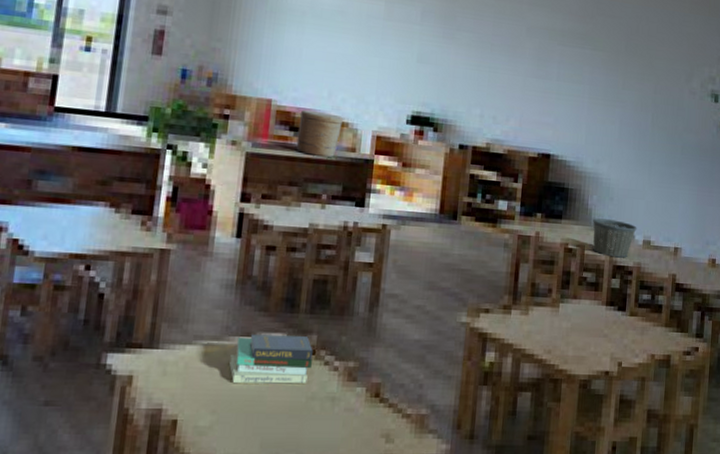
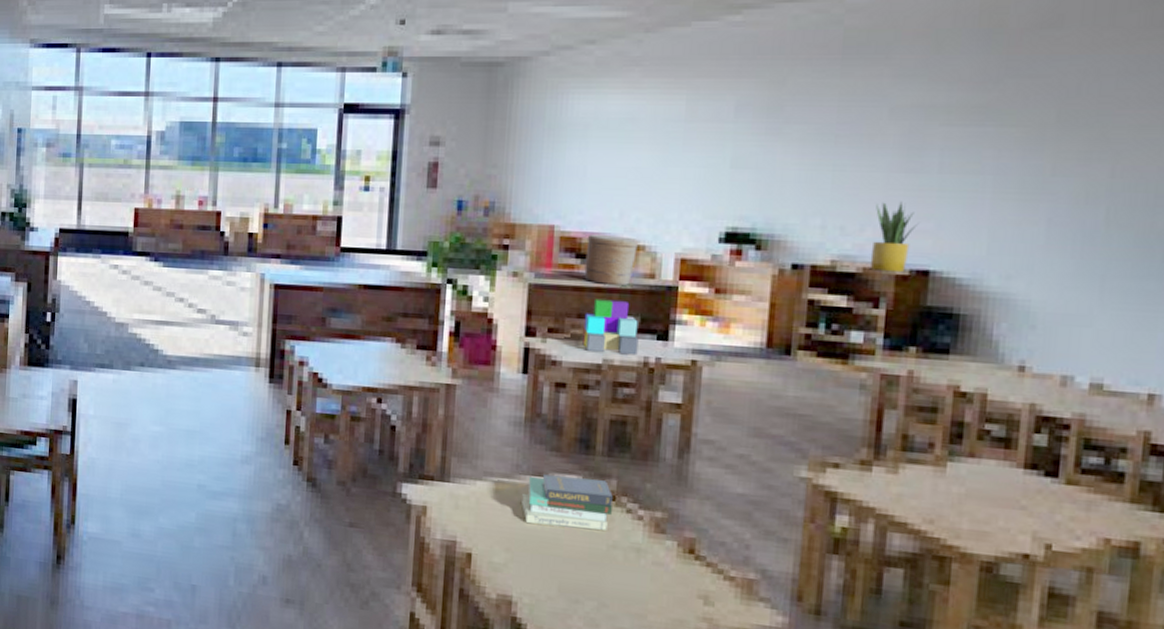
toy blocks: none [292,168,341,220] -> present [582,298,639,356]
planter: none [512,99,544,155] -> present [869,201,919,273]
basket: present [593,218,637,258] -> none [1000,353,1079,407]

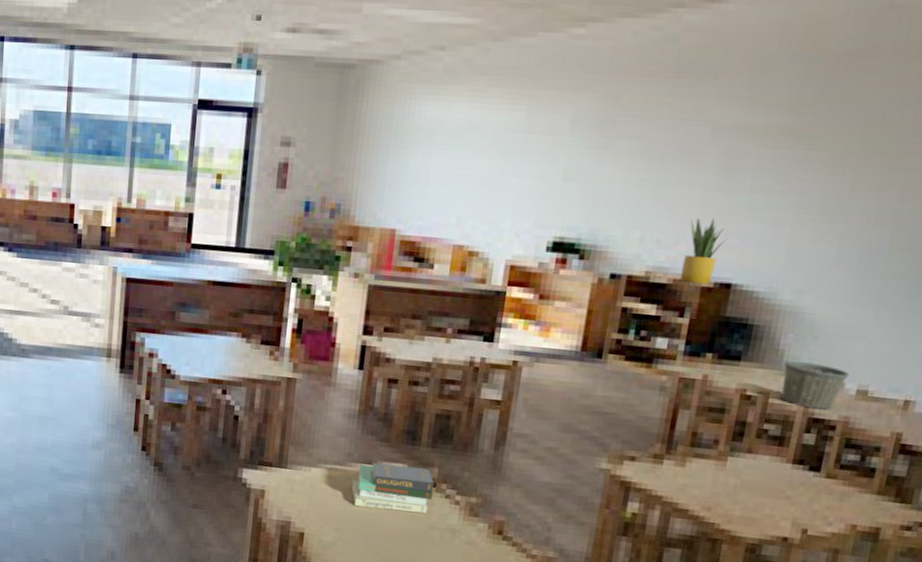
toy blocks: present [582,298,639,356] -> none [415,301,468,355]
woven basket: present [584,234,638,287] -> none [420,239,472,290]
basket: none [1000,353,1079,407] -> present [781,361,850,410]

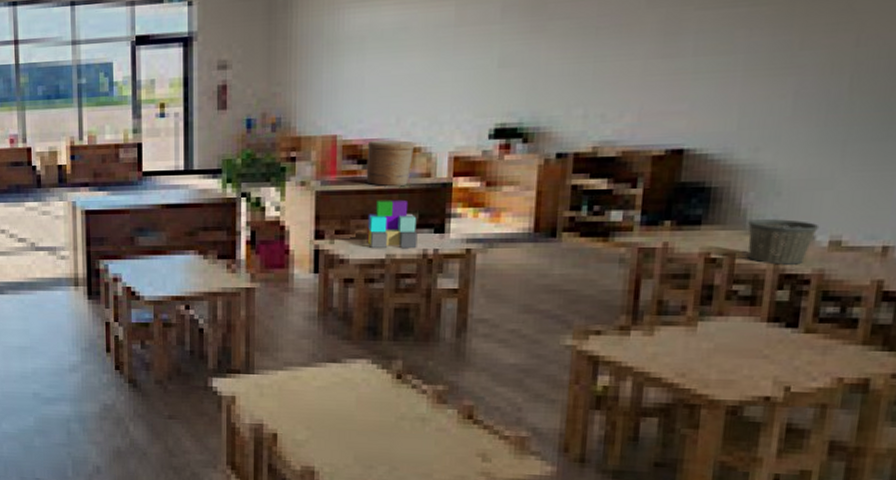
books: present [350,462,434,513] -> none [318,361,399,405]
toy blocks: none [415,301,468,355] -> present [367,199,418,249]
woven basket: none [420,239,472,290] -> present [366,140,414,187]
planter: present [679,218,727,285] -> none [628,86,675,154]

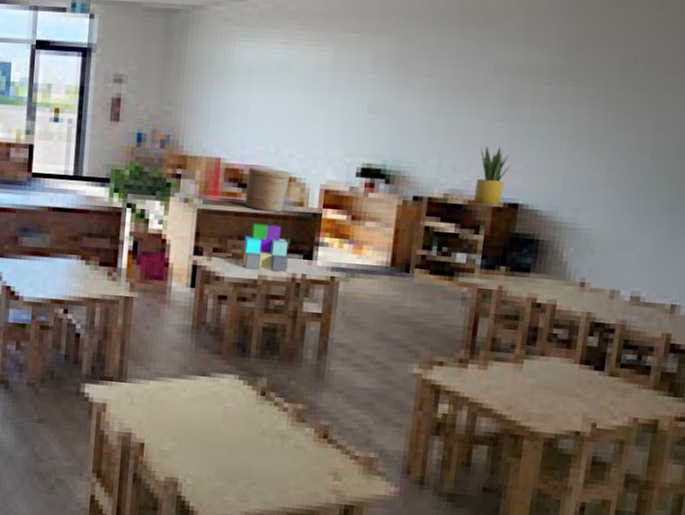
planter: none [628,86,675,154] -> present [473,145,513,205]
basket: present [748,219,820,265] -> none [566,272,624,315]

